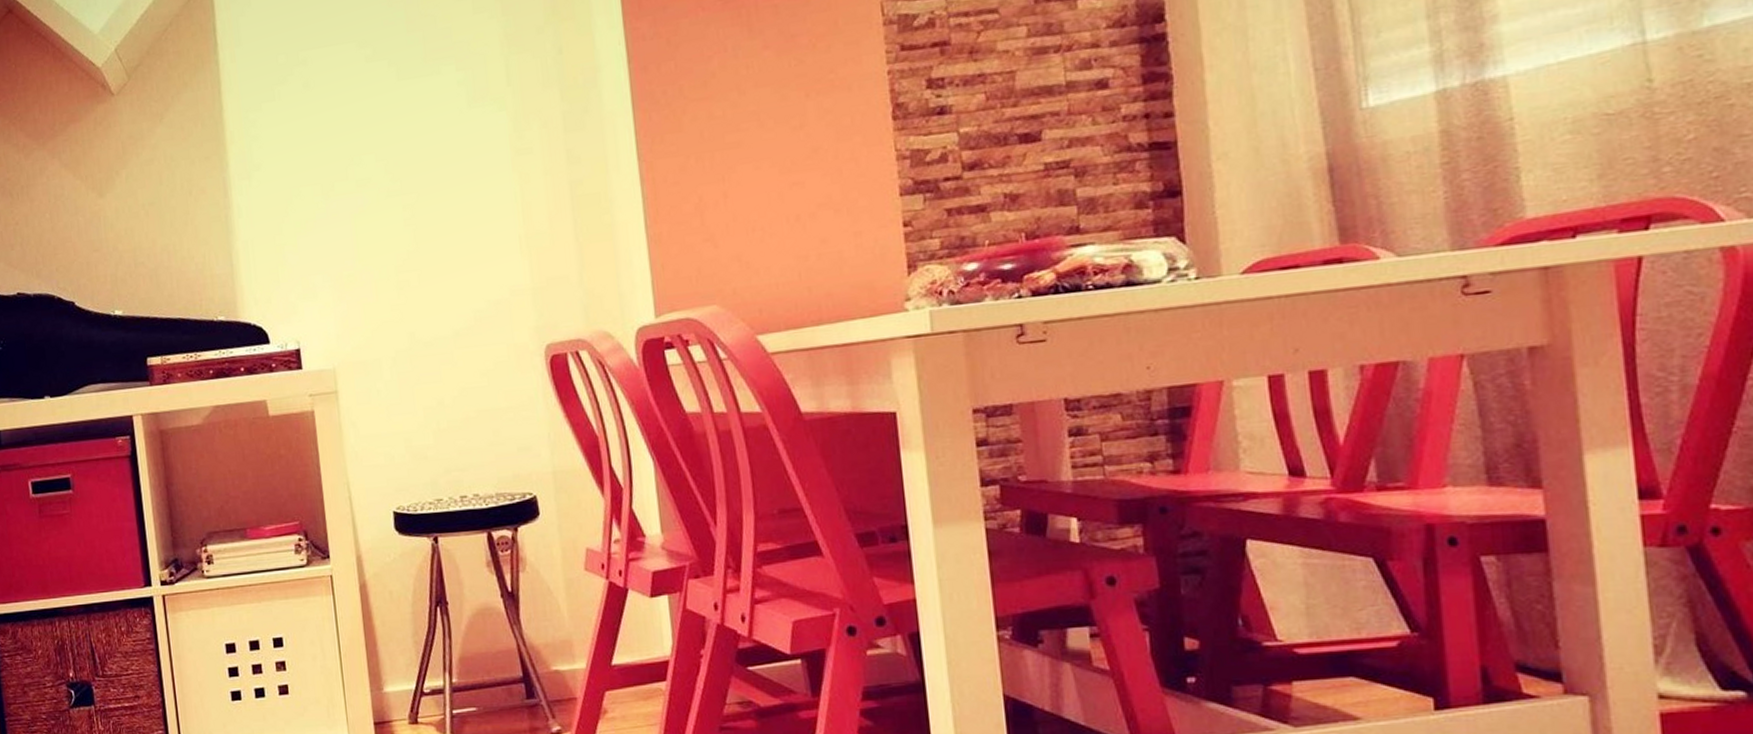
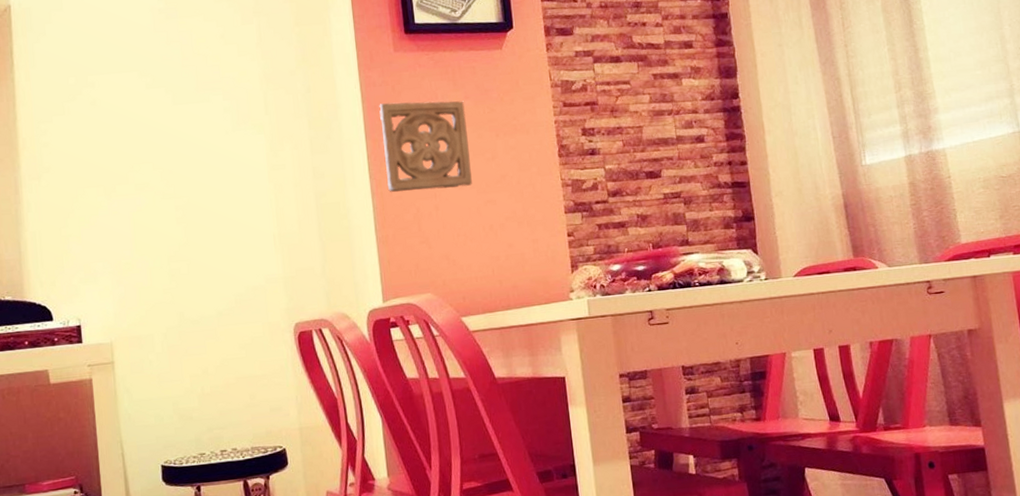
wall ornament: none [650,52,773,178] -> present [379,101,472,193]

